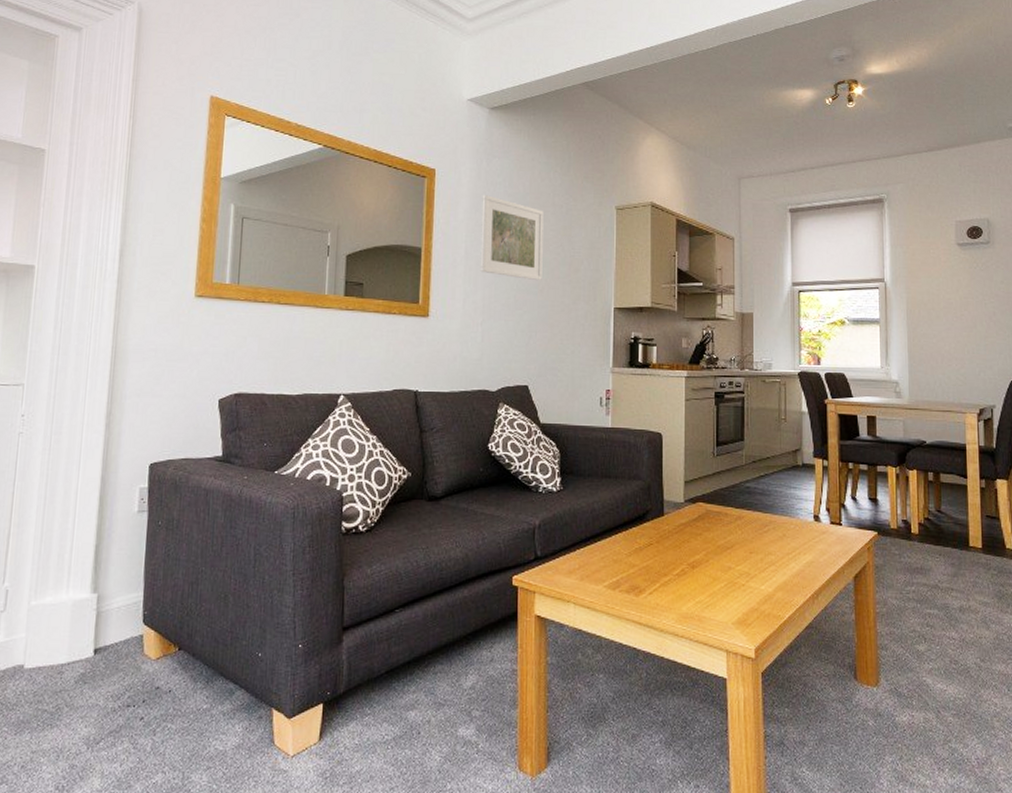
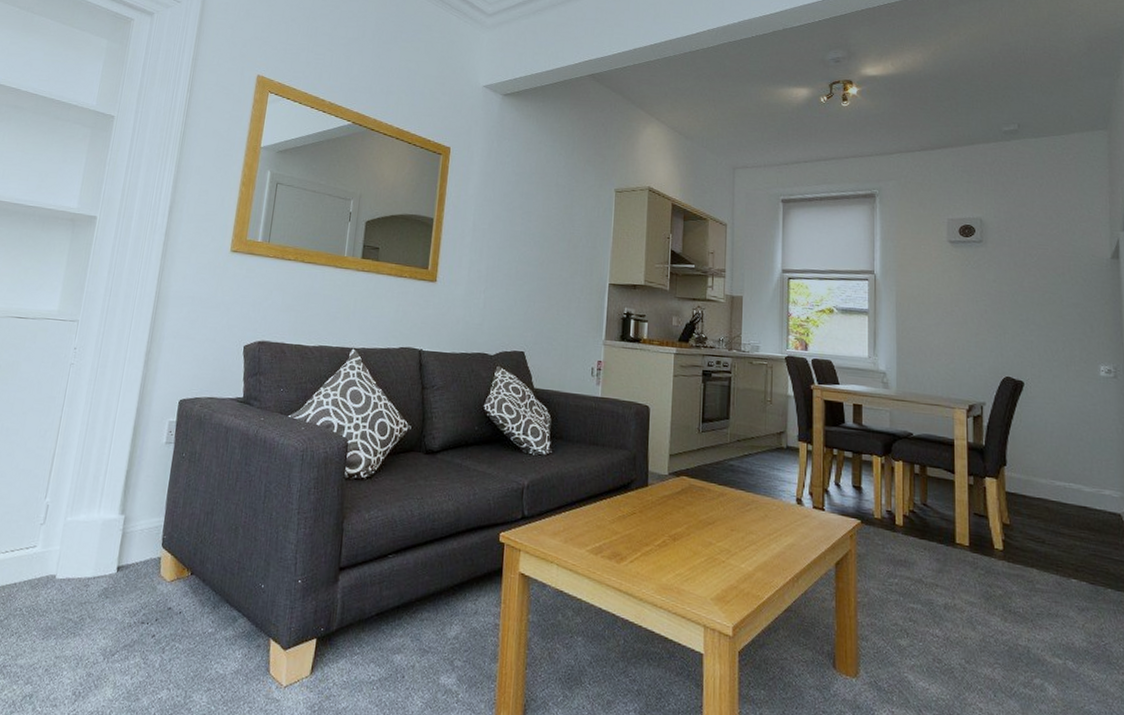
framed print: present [480,194,544,281] -> none [485,172,547,255]

